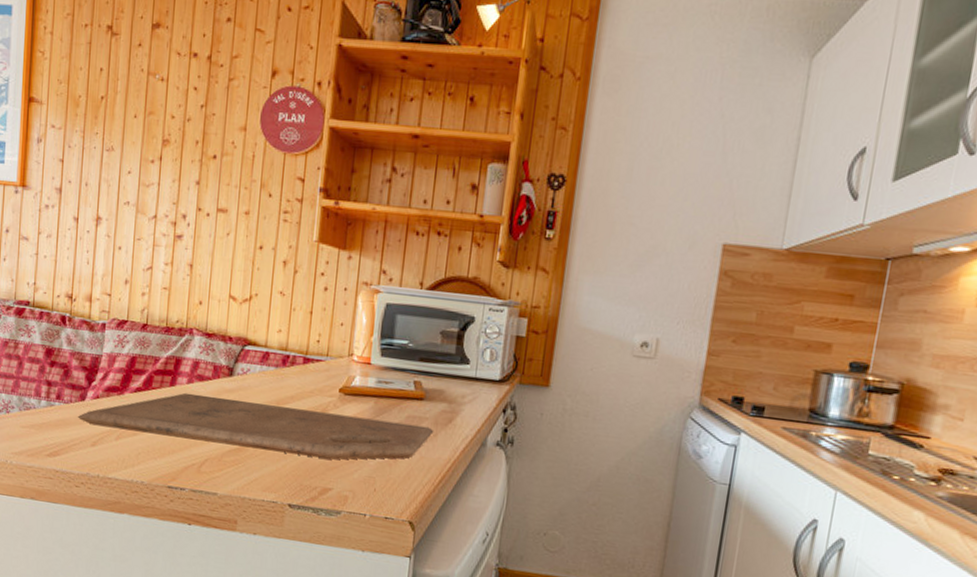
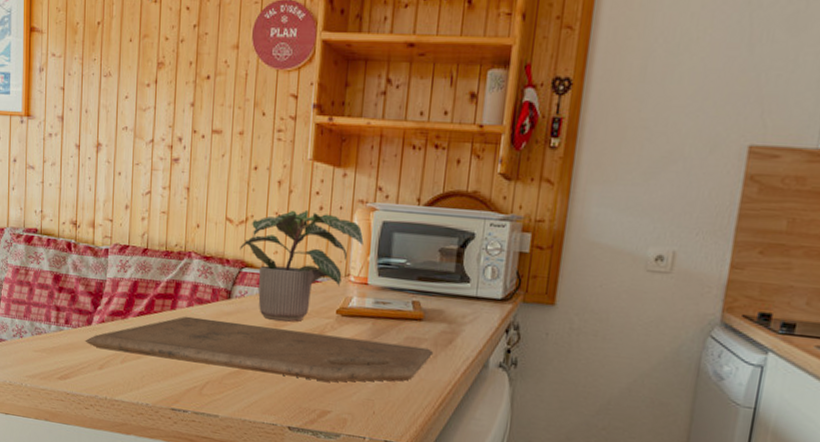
potted plant: none [243,289,367,400] -> present [240,209,364,322]

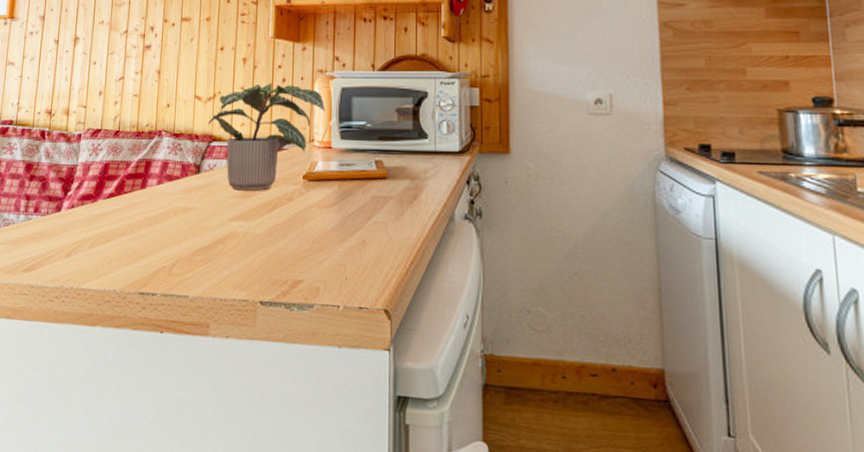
cutting board: present [85,316,434,382] -> none [53,194,400,249]

